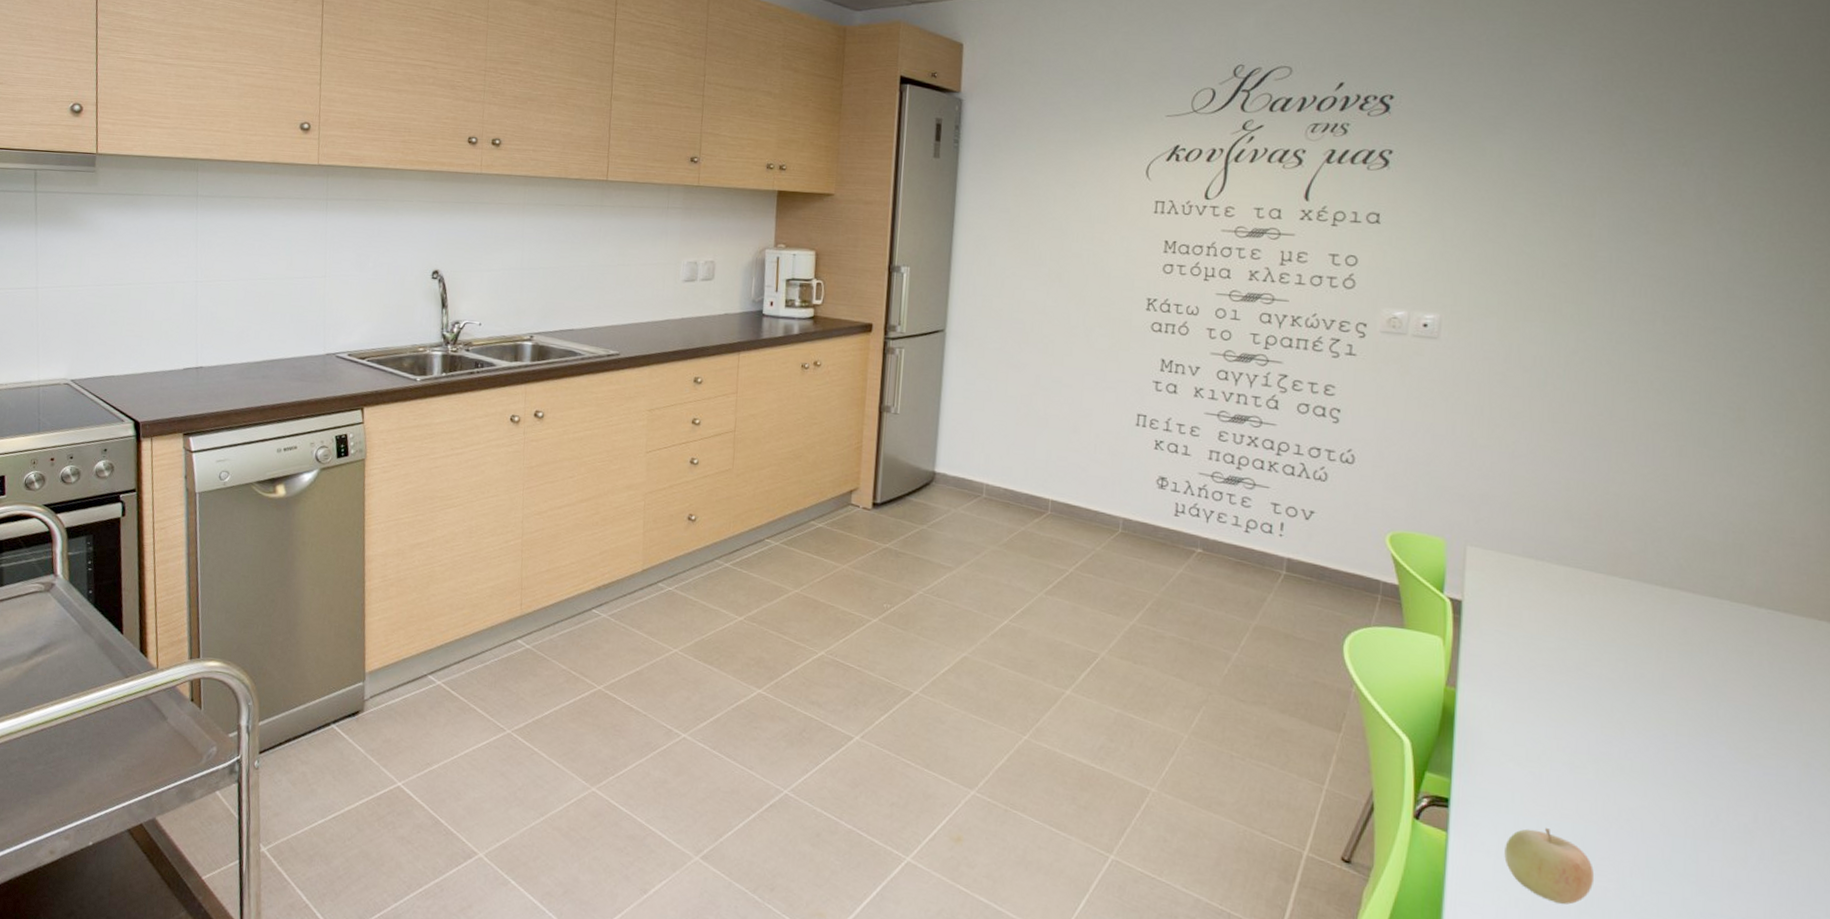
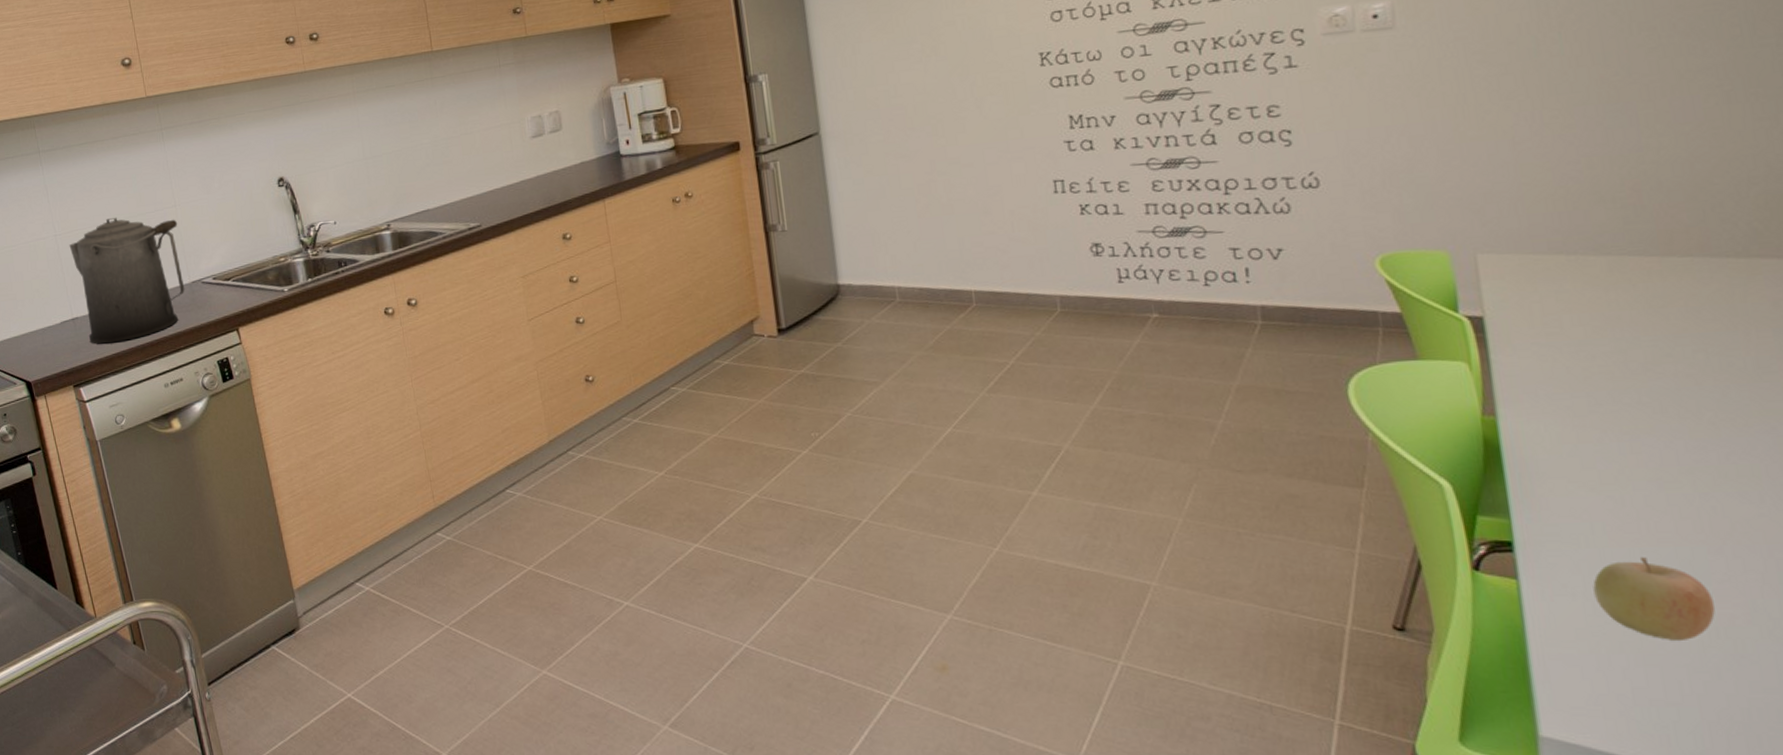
cooking pot: none [208,275,324,400] -> present [69,217,185,344]

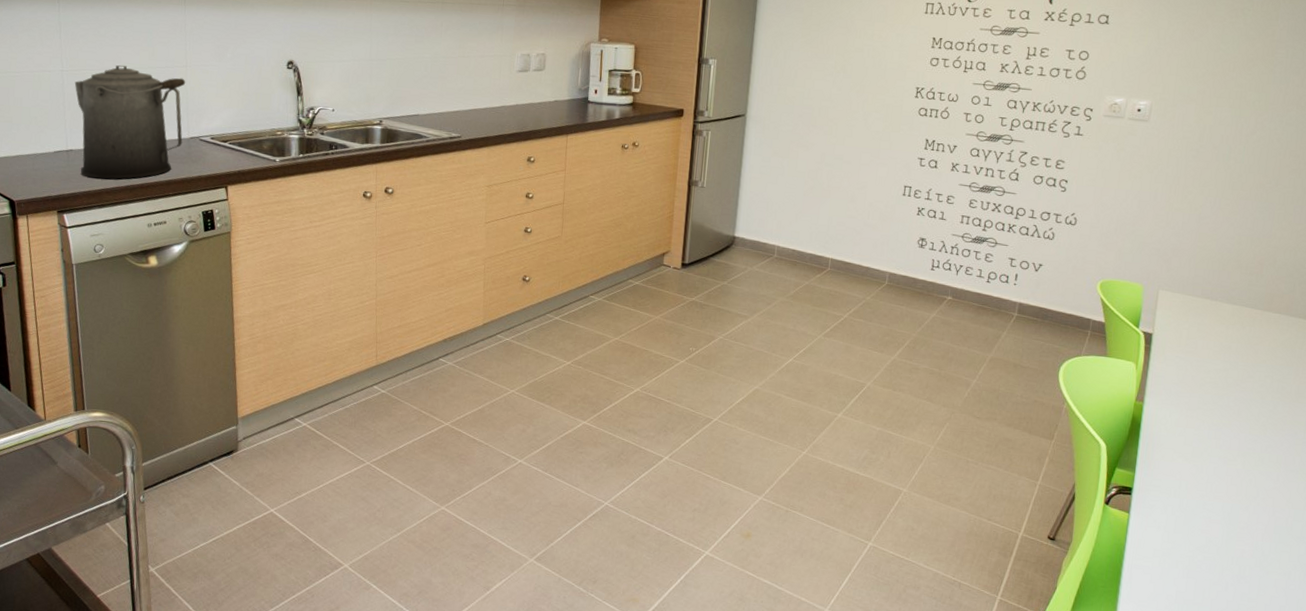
fruit: present [1593,557,1716,640] -> none [1170,507,1236,564]

